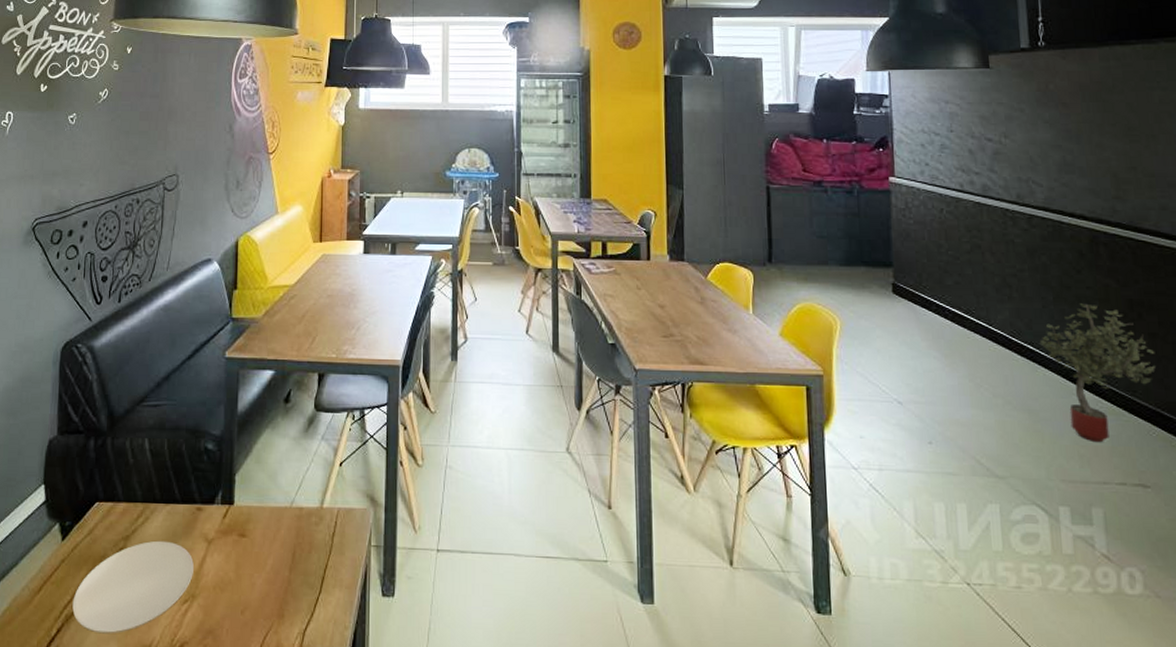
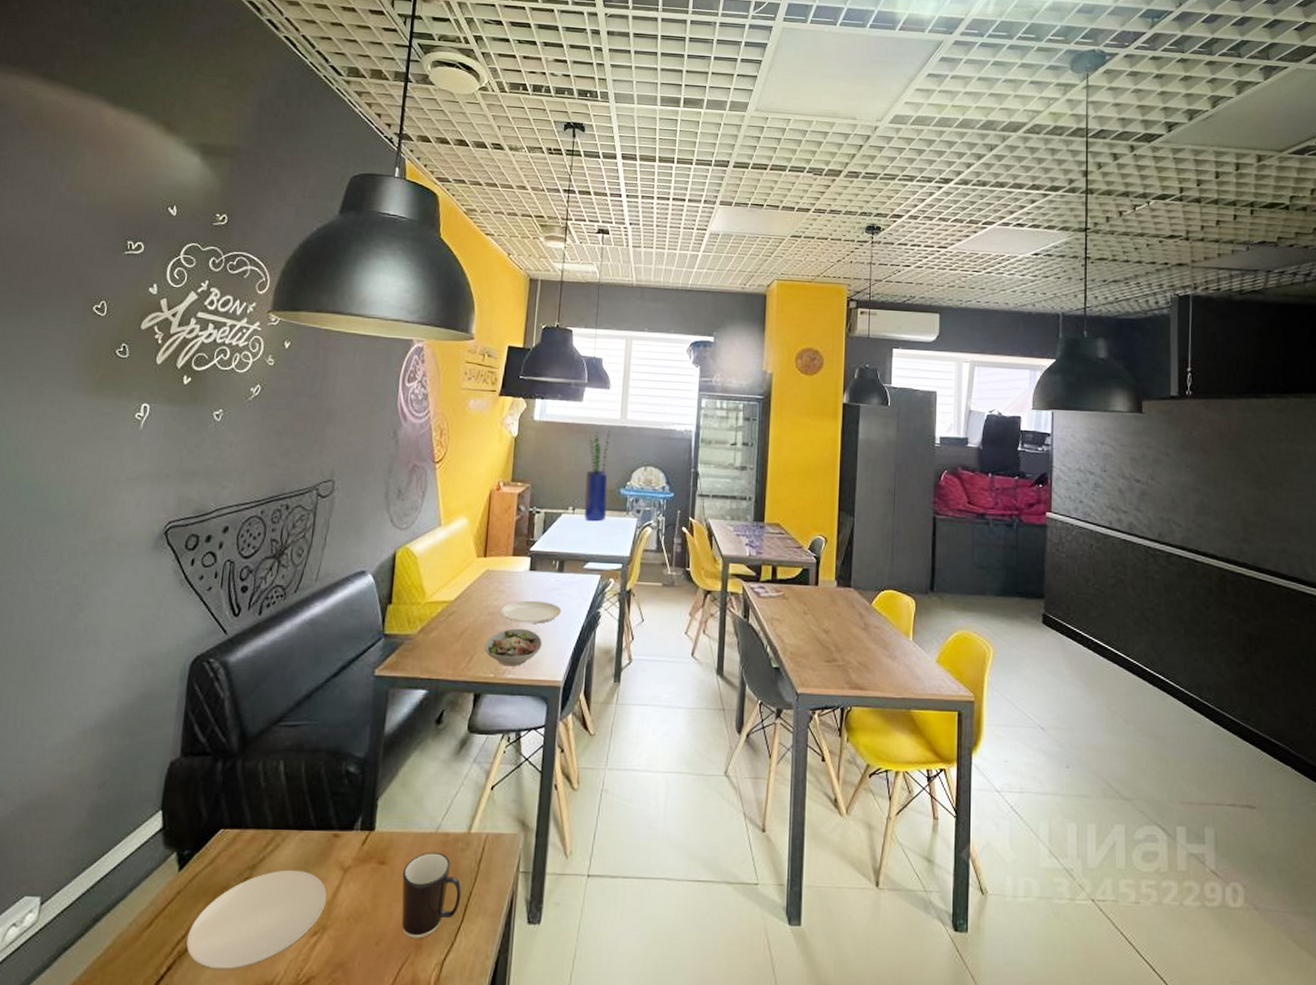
mug: none [261,525,318,609] -> present [401,851,462,939]
salad: none [325,310,380,347] -> present [484,628,542,667]
plate: none [338,282,396,305] -> present [500,600,562,624]
vase: none [412,114,433,204] -> present [584,430,611,522]
potted tree: present [1039,303,1157,443] -> none [1169,637,1268,767]

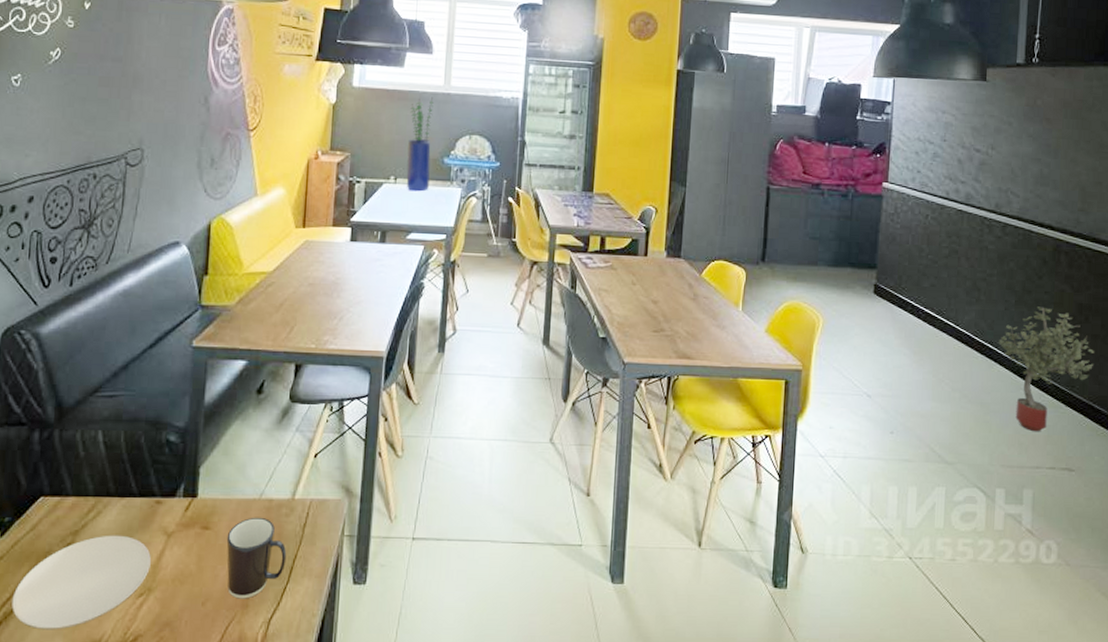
salad: present [484,628,542,667] -> none [305,299,364,337]
plate: present [500,600,562,624] -> none [321,271,384,295]
potted tree: none [1169,637,1268,767] -> present [998,306,1095,432]

